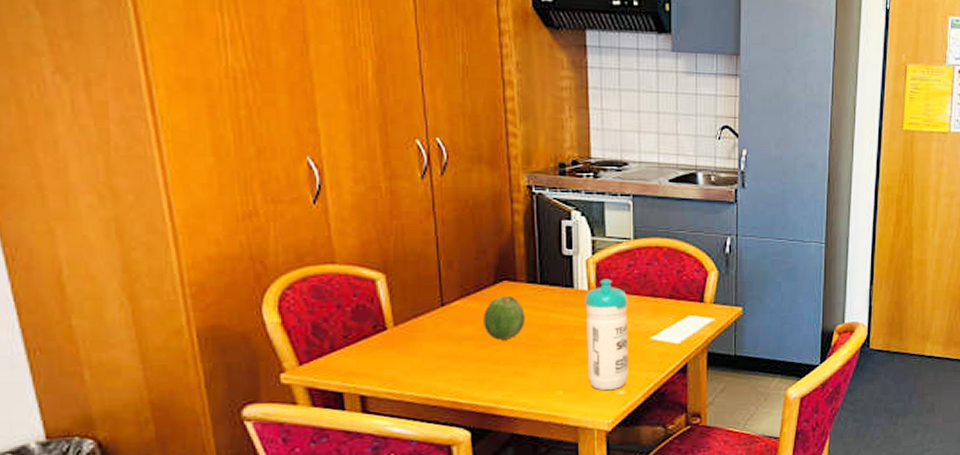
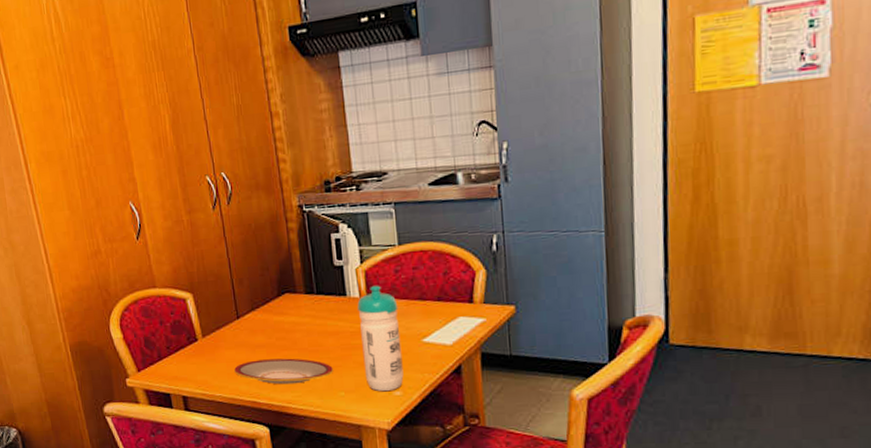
plate: none [432,353,552,383] -> present [234,358,333,385]
fruit: present [484,295,525,340] -> none [271,306,307,346]

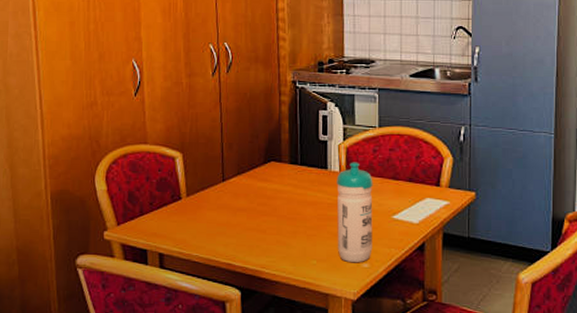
plate: present [234,358,333,385] -> none [214,223,308,249]

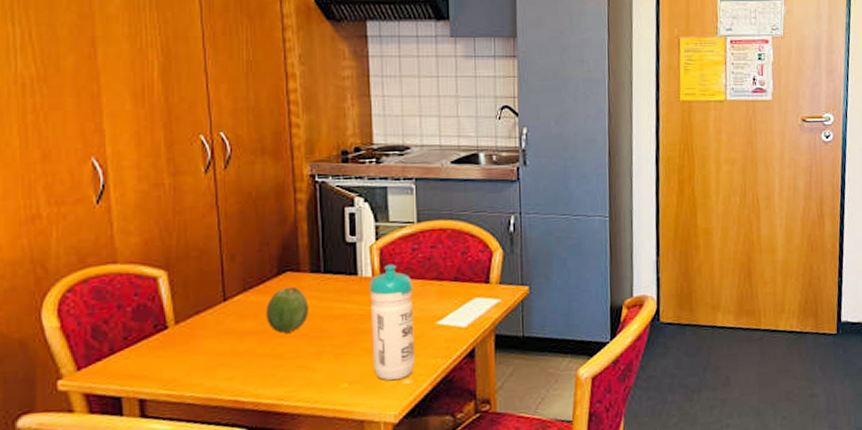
fruit: none [254,174,287,212] -> present [266,286,309,333]

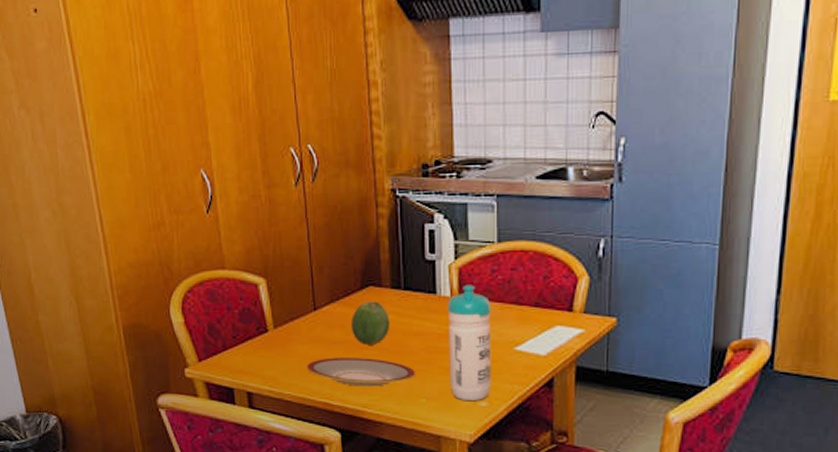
plate: none [214,346,336,379] -> present [307,357,415,387]

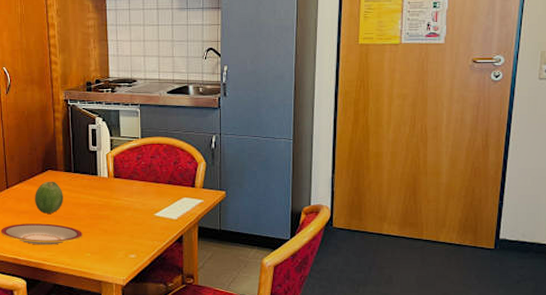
water bottle: present [447,284,492,402] -> none [106,168,138,255]

